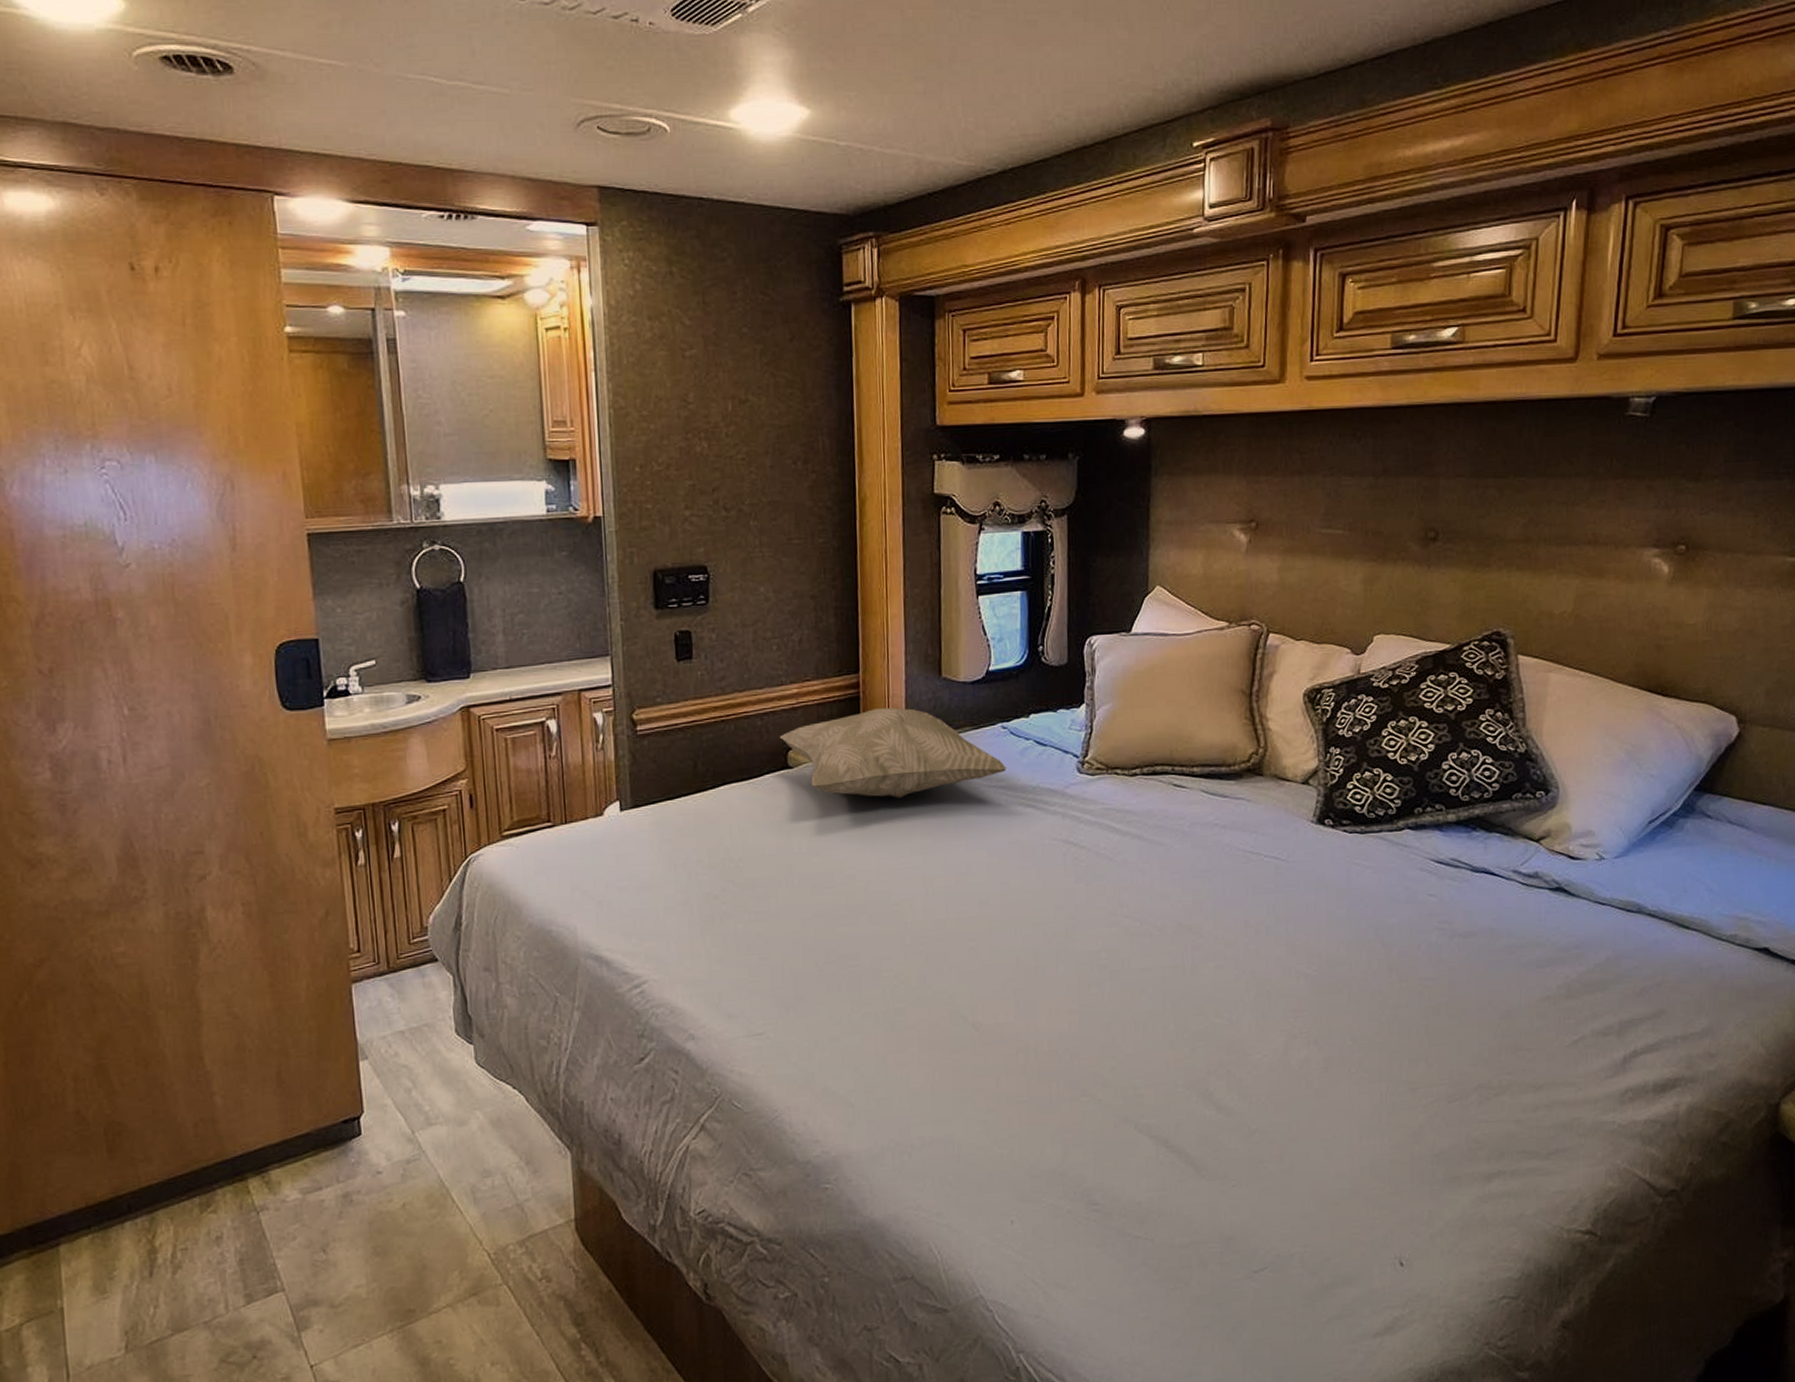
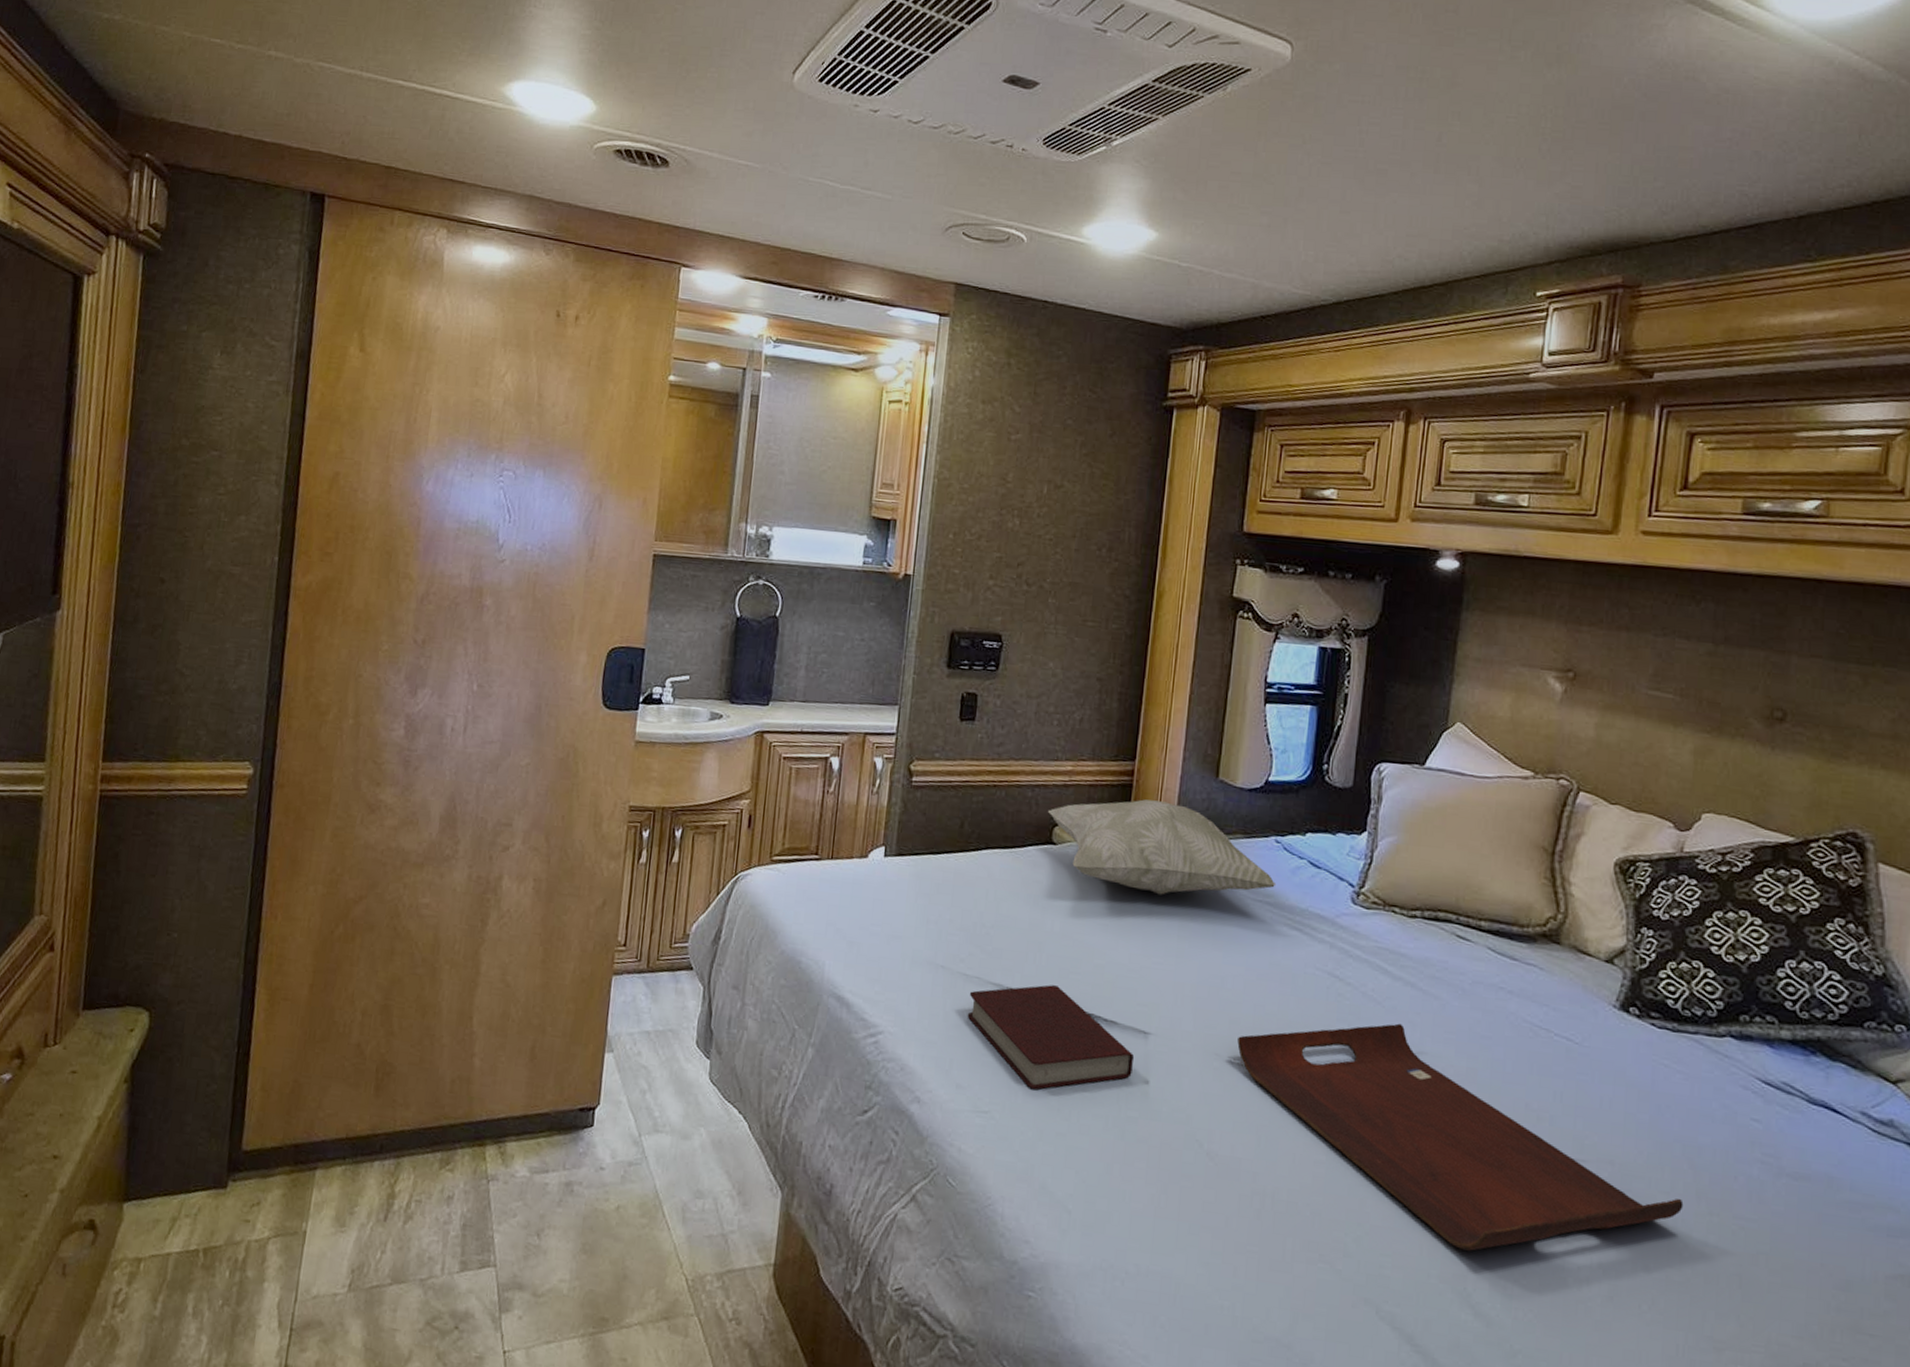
book: none [727,903,895,1003] -> present [967,984,1135,1089]
serving tray: none [988,874,1379,1058] -> present [1237,1023,1684,1251]

